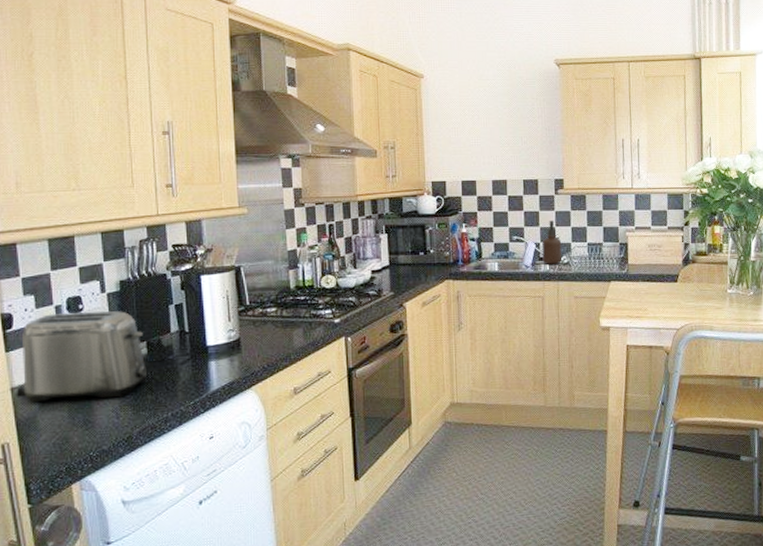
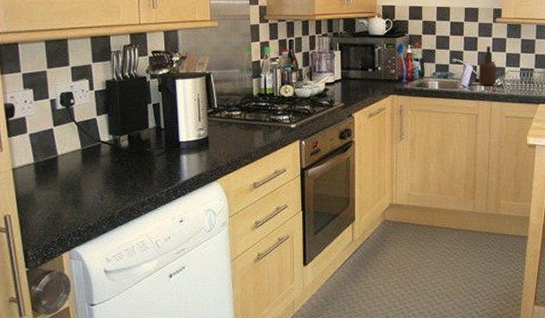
toaster: present [14,311,148,403] -> none [15,106,128,182]

